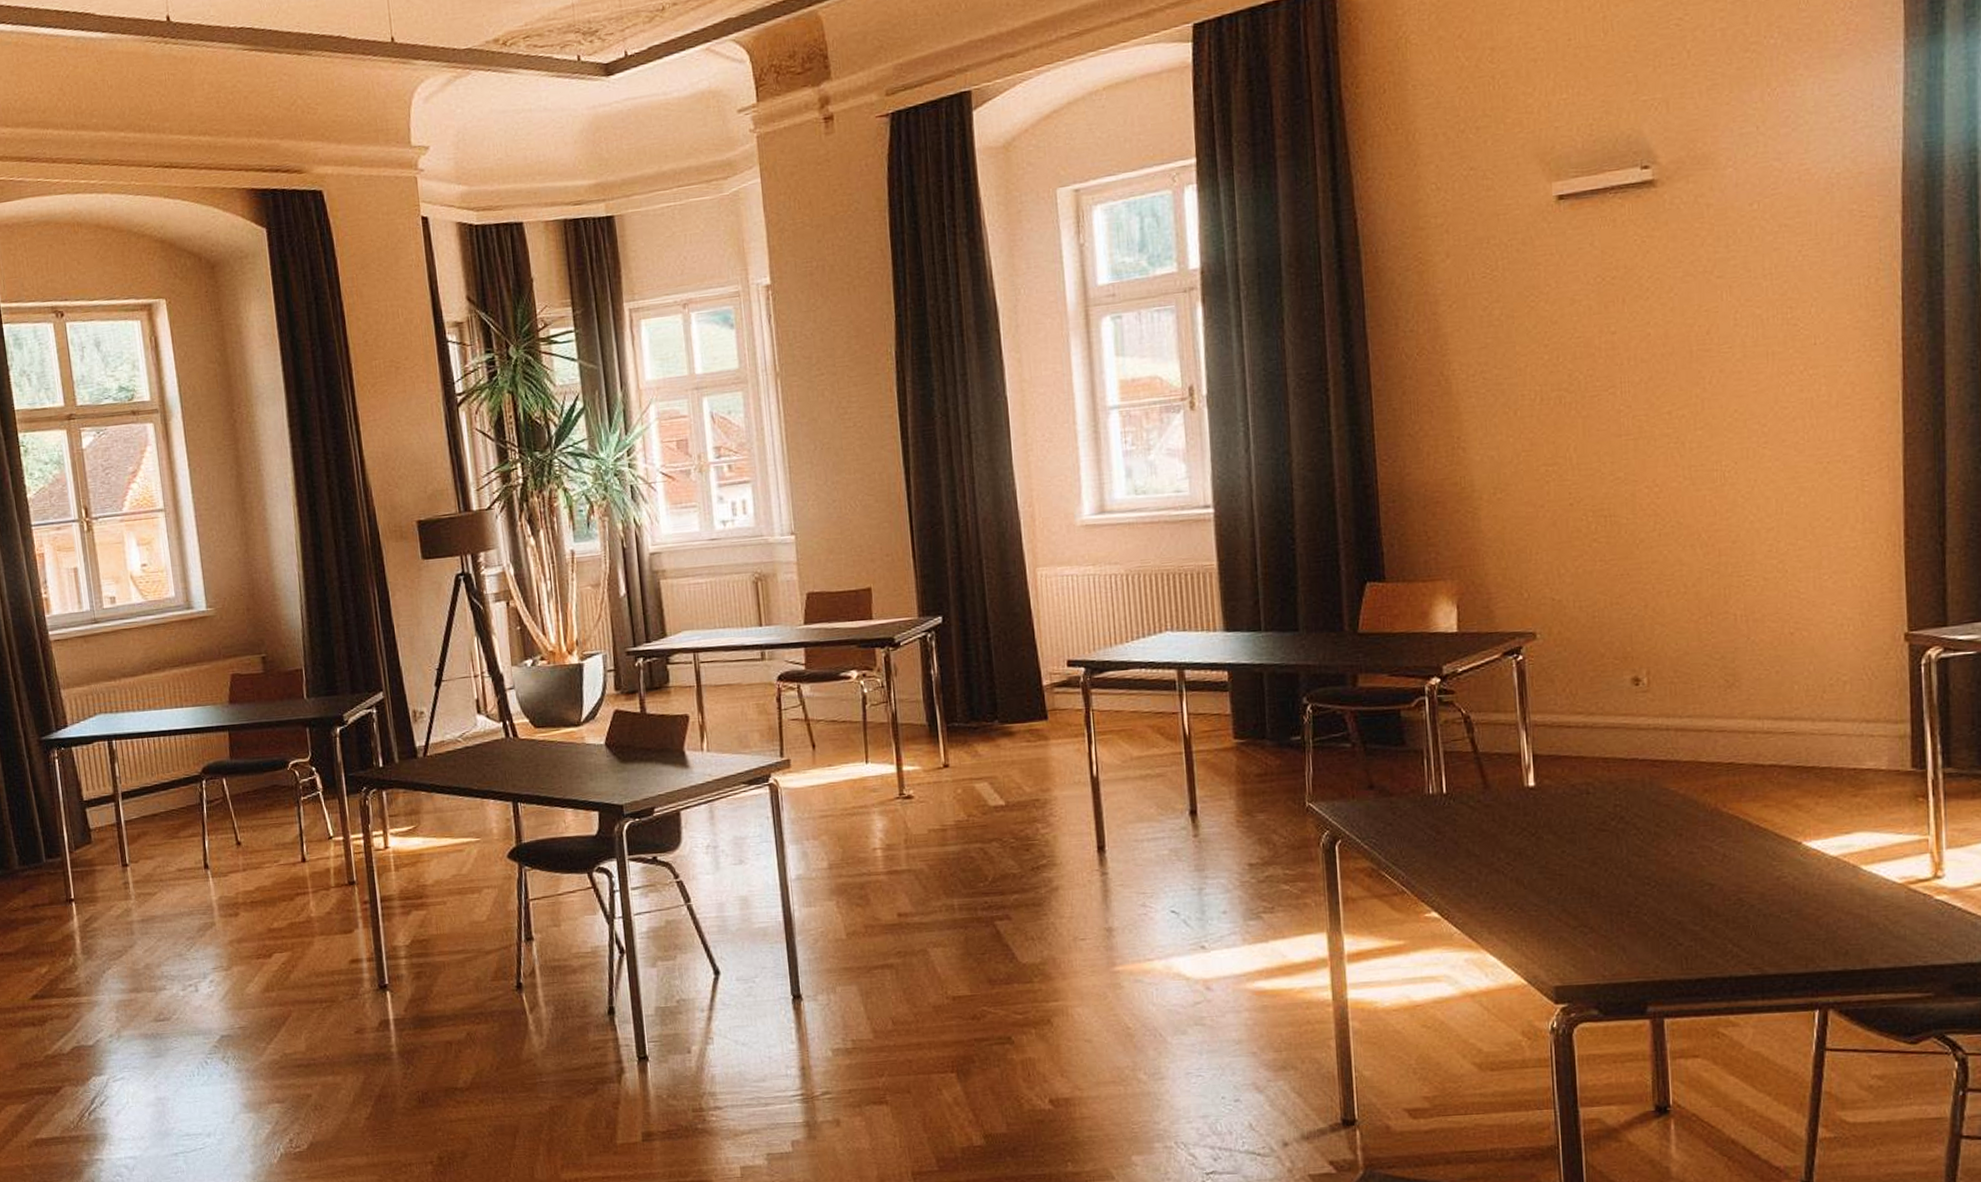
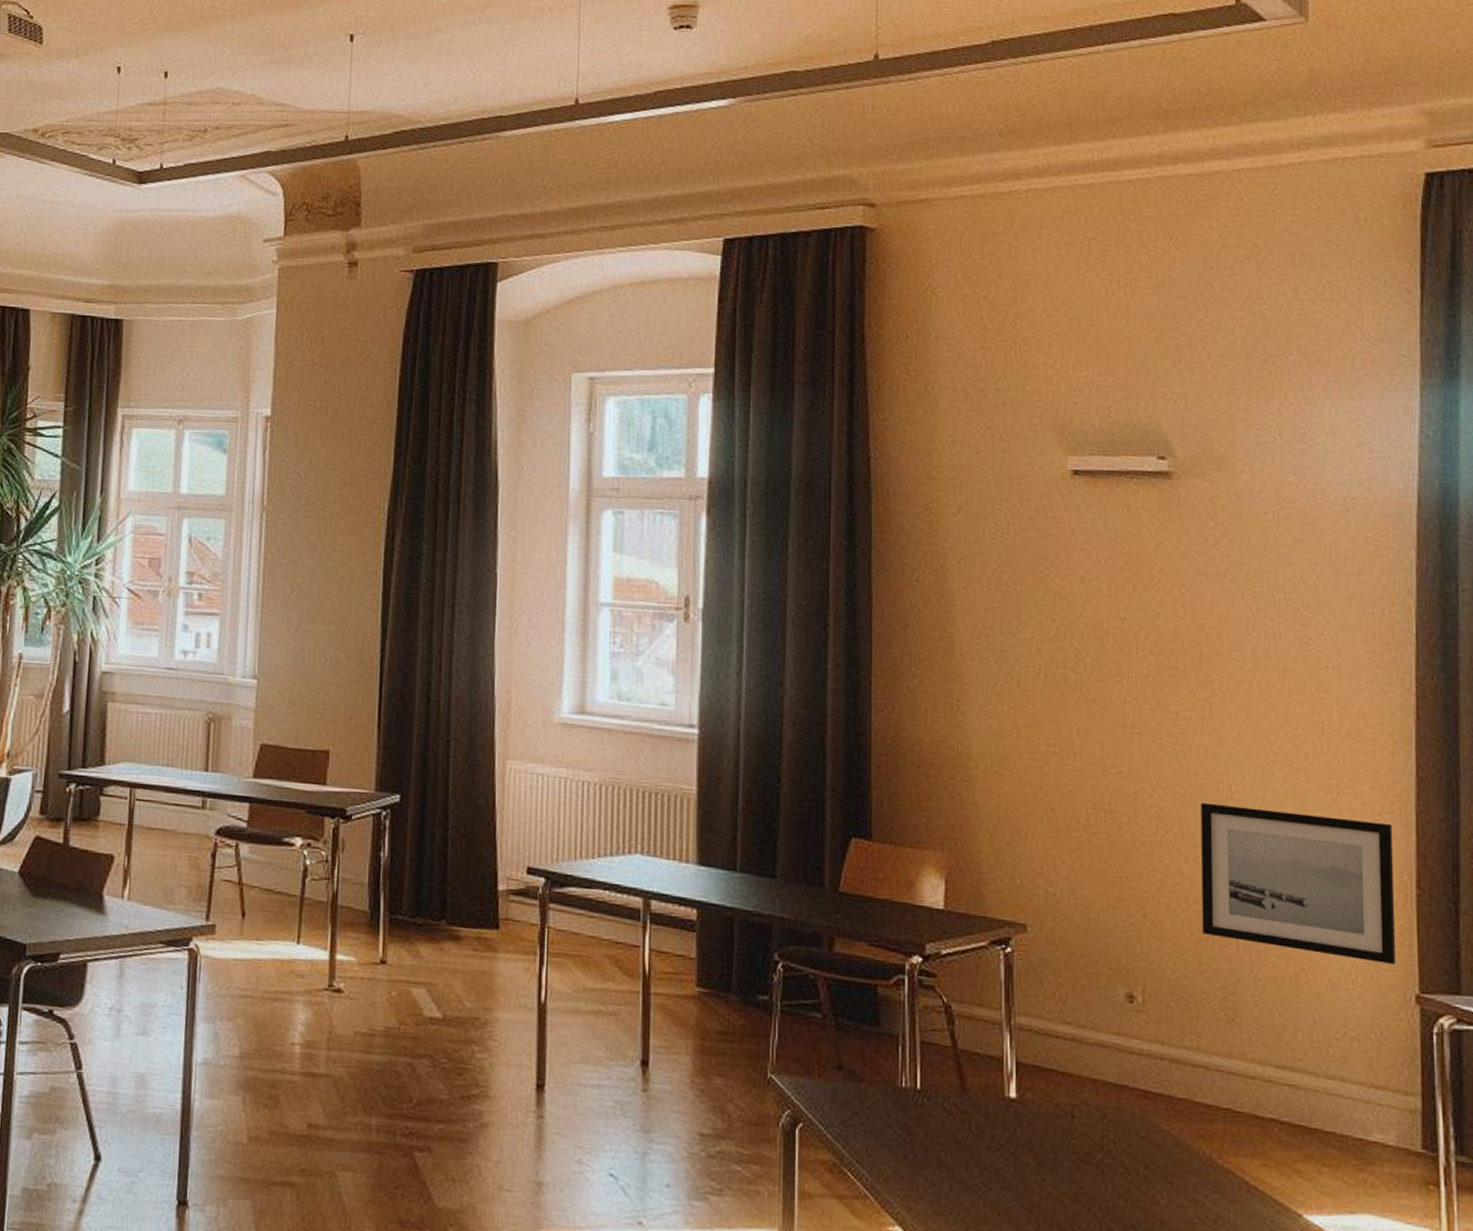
wall art: none [1696,481,1886,613] -> present [1201,802,1397,965]

